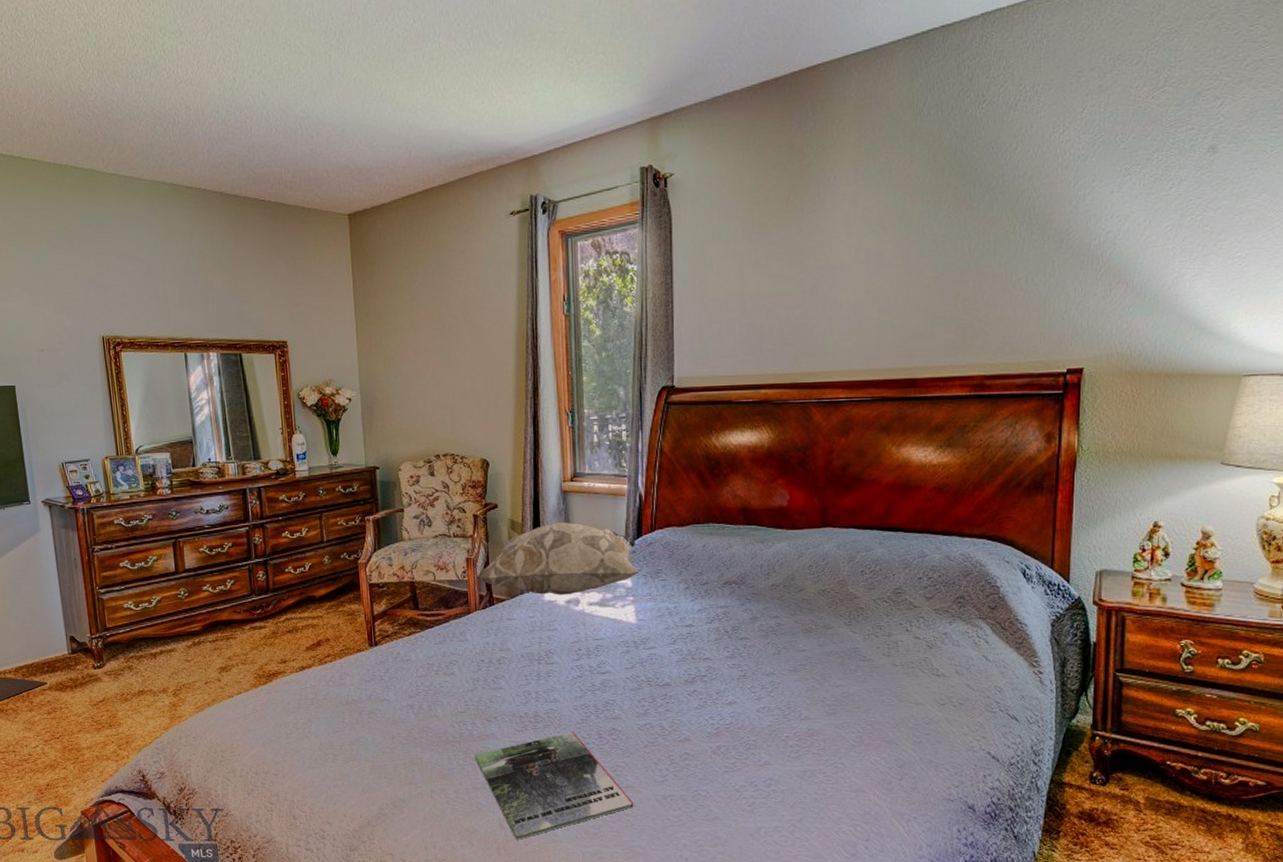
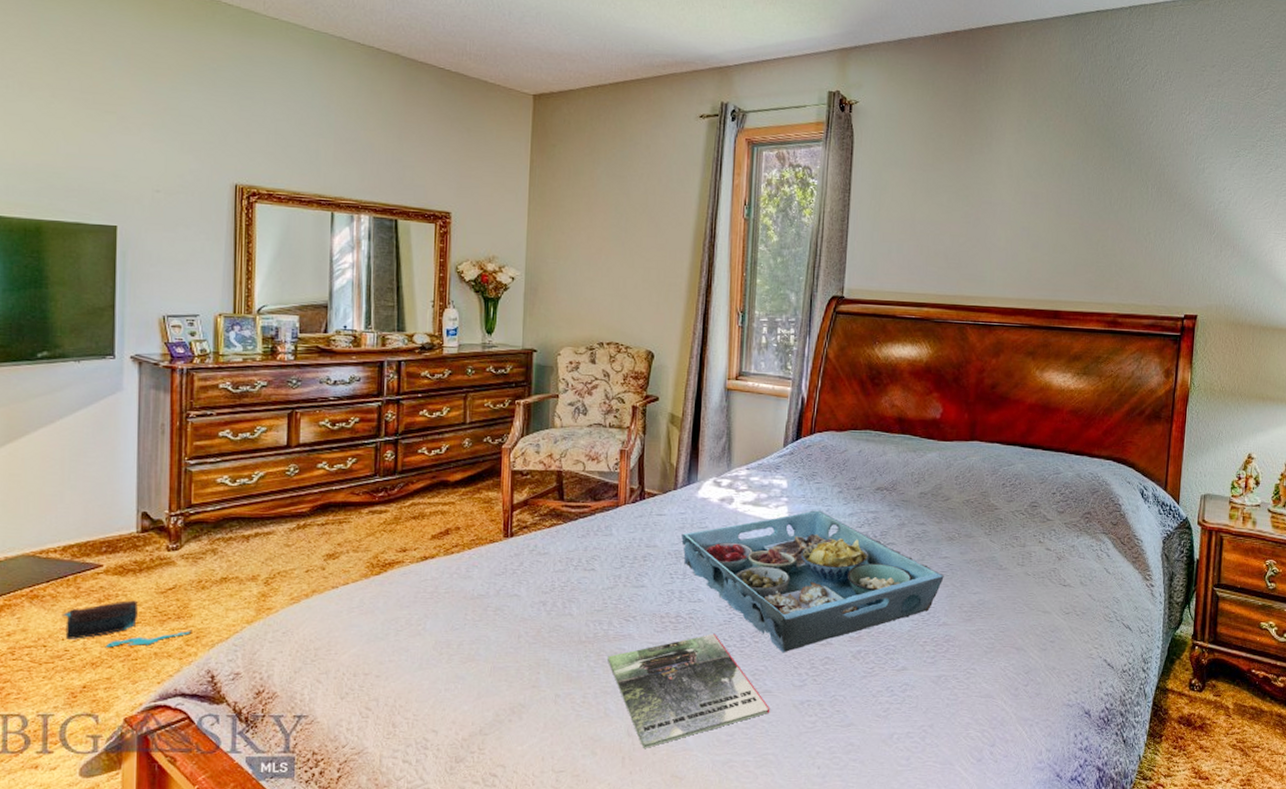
bag: none [22,712,123,752] -> present [61,600,192,648]
decorative pillow: present [479,522,640,595] -> none [631,419,796,493]
serving tray: none [532,608,803,750] -> present [681,510,944,653]

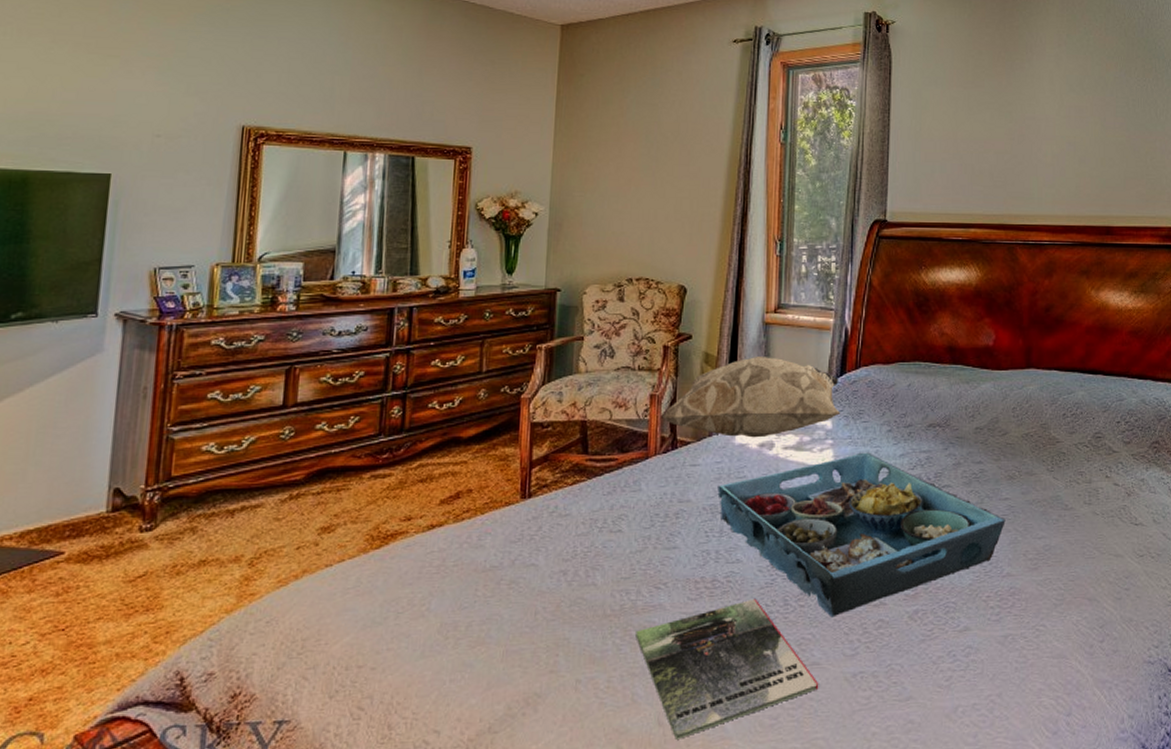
bag: present [61,600,192,648] -> none [11,592,162,650]
decorative pillow: none [631,419,796,493] -> present [662,357,841,438]

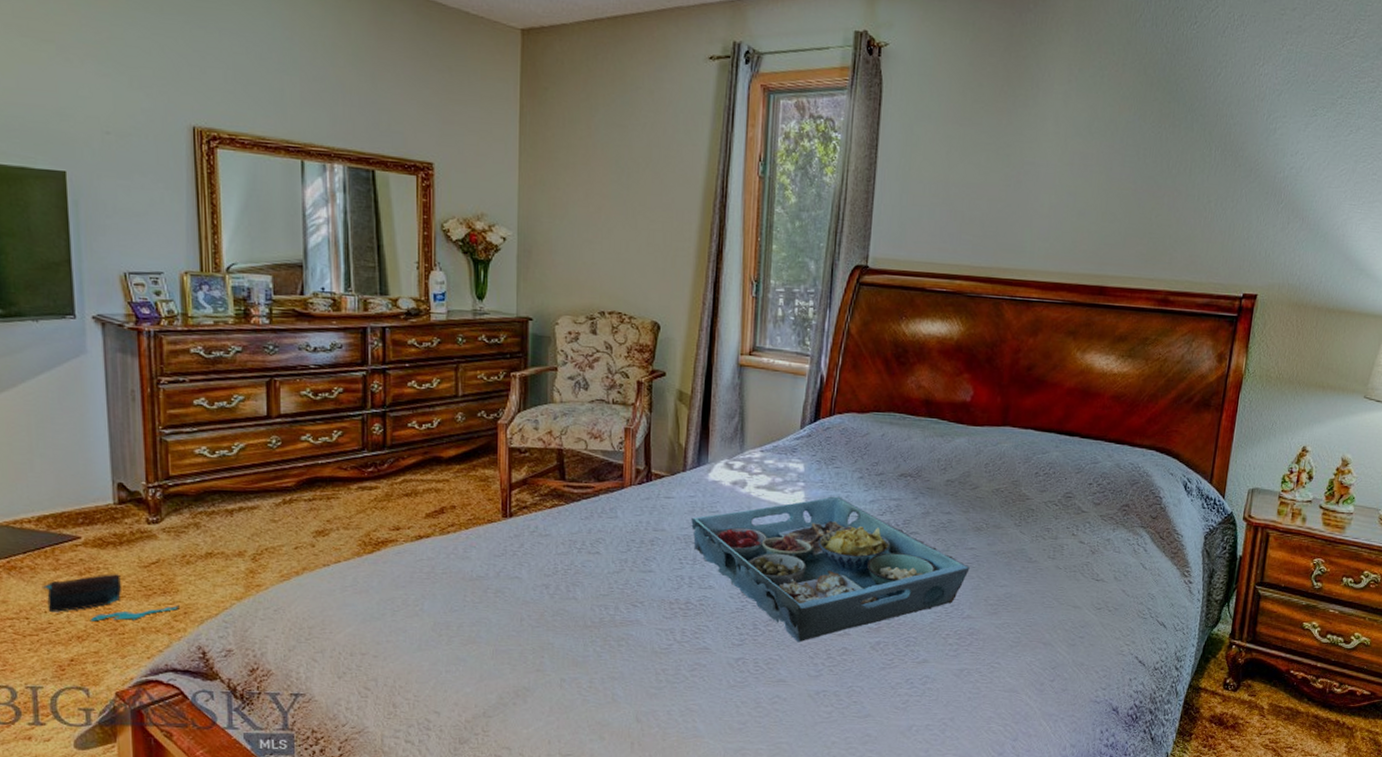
bag: none [11,592,162,650] -> present [42,574,180,622]
magazine: present [635,598,819,739] -> none [615,621,785,734]
decorative pillow: present [662,357,841,438] -> none [637,398,814,476]

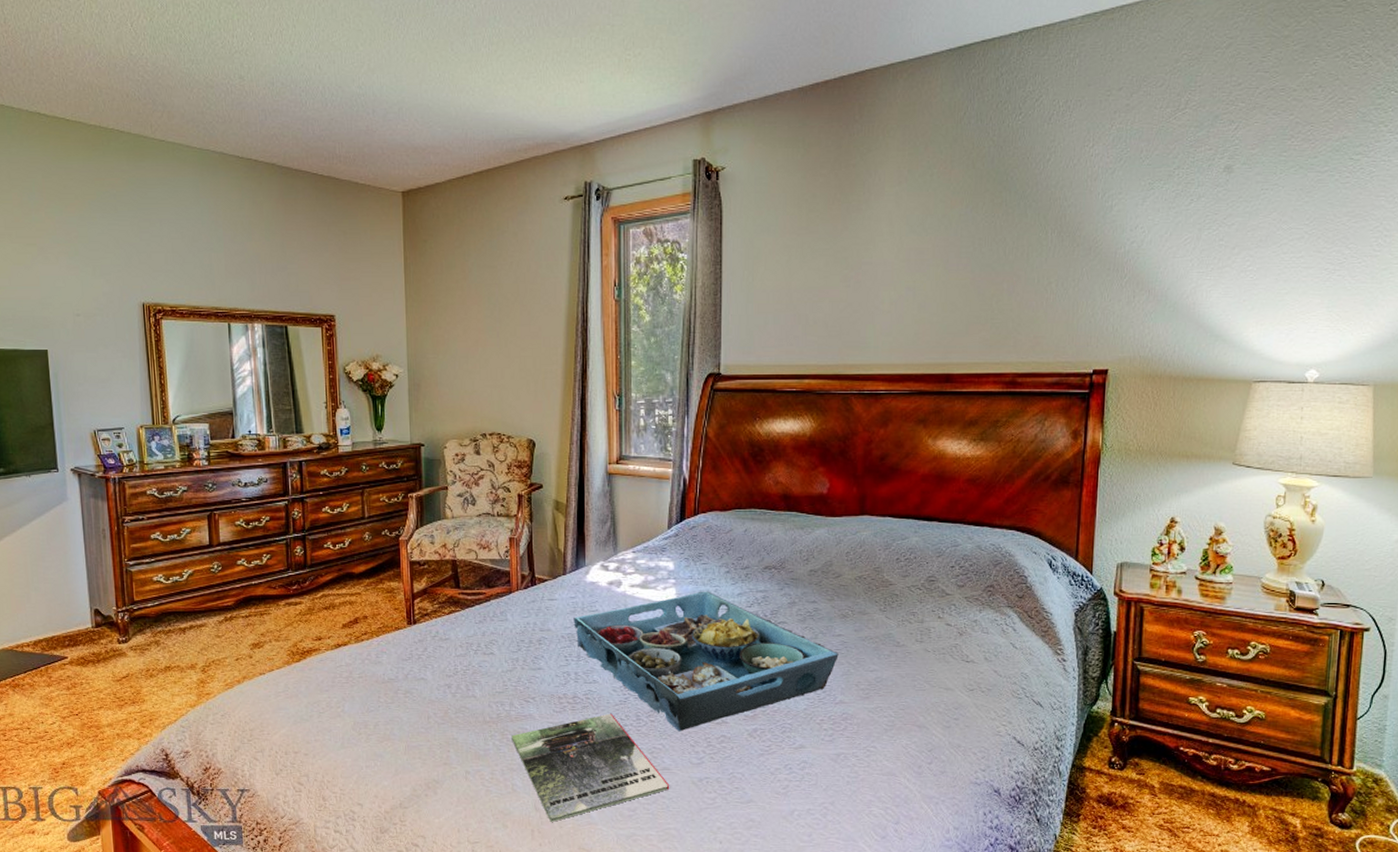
bag: present [42,574,180,622] -> none [39,688,146,730]
magazine: none [615,621,785,734] -> present [511,713,670,822]

